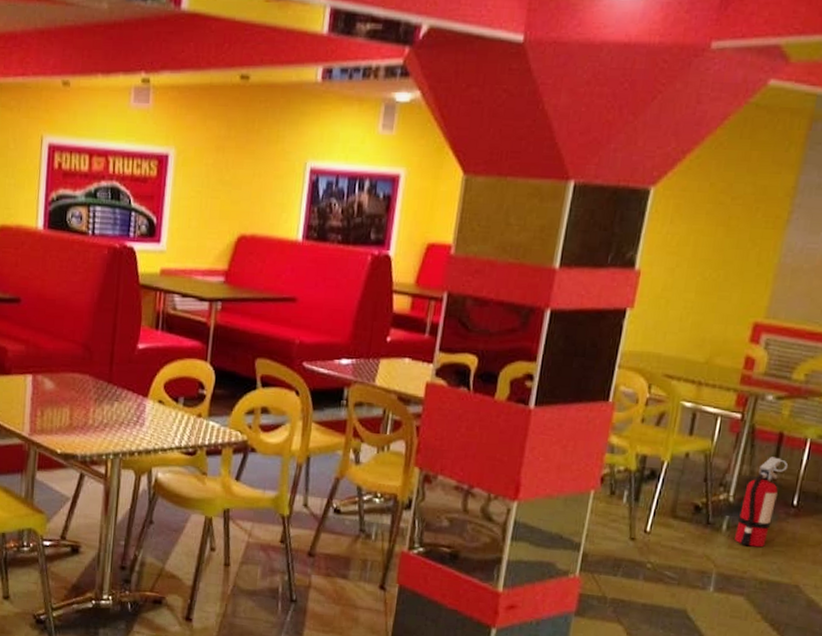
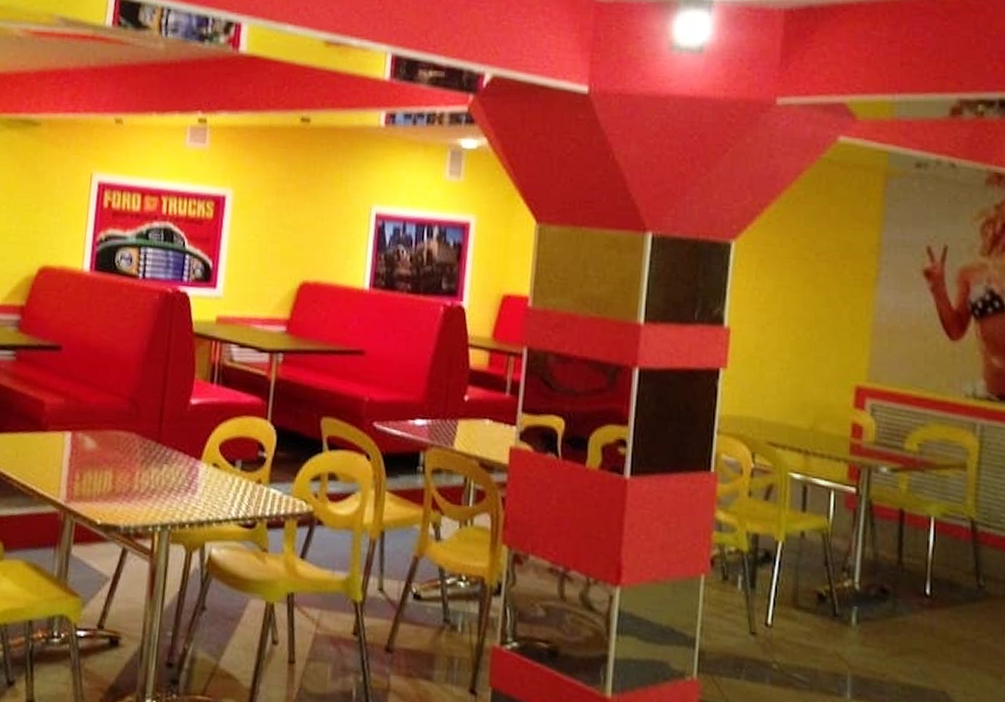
fire extinguisher: present [734,456,789,548] -> none [867,537,915,645]

